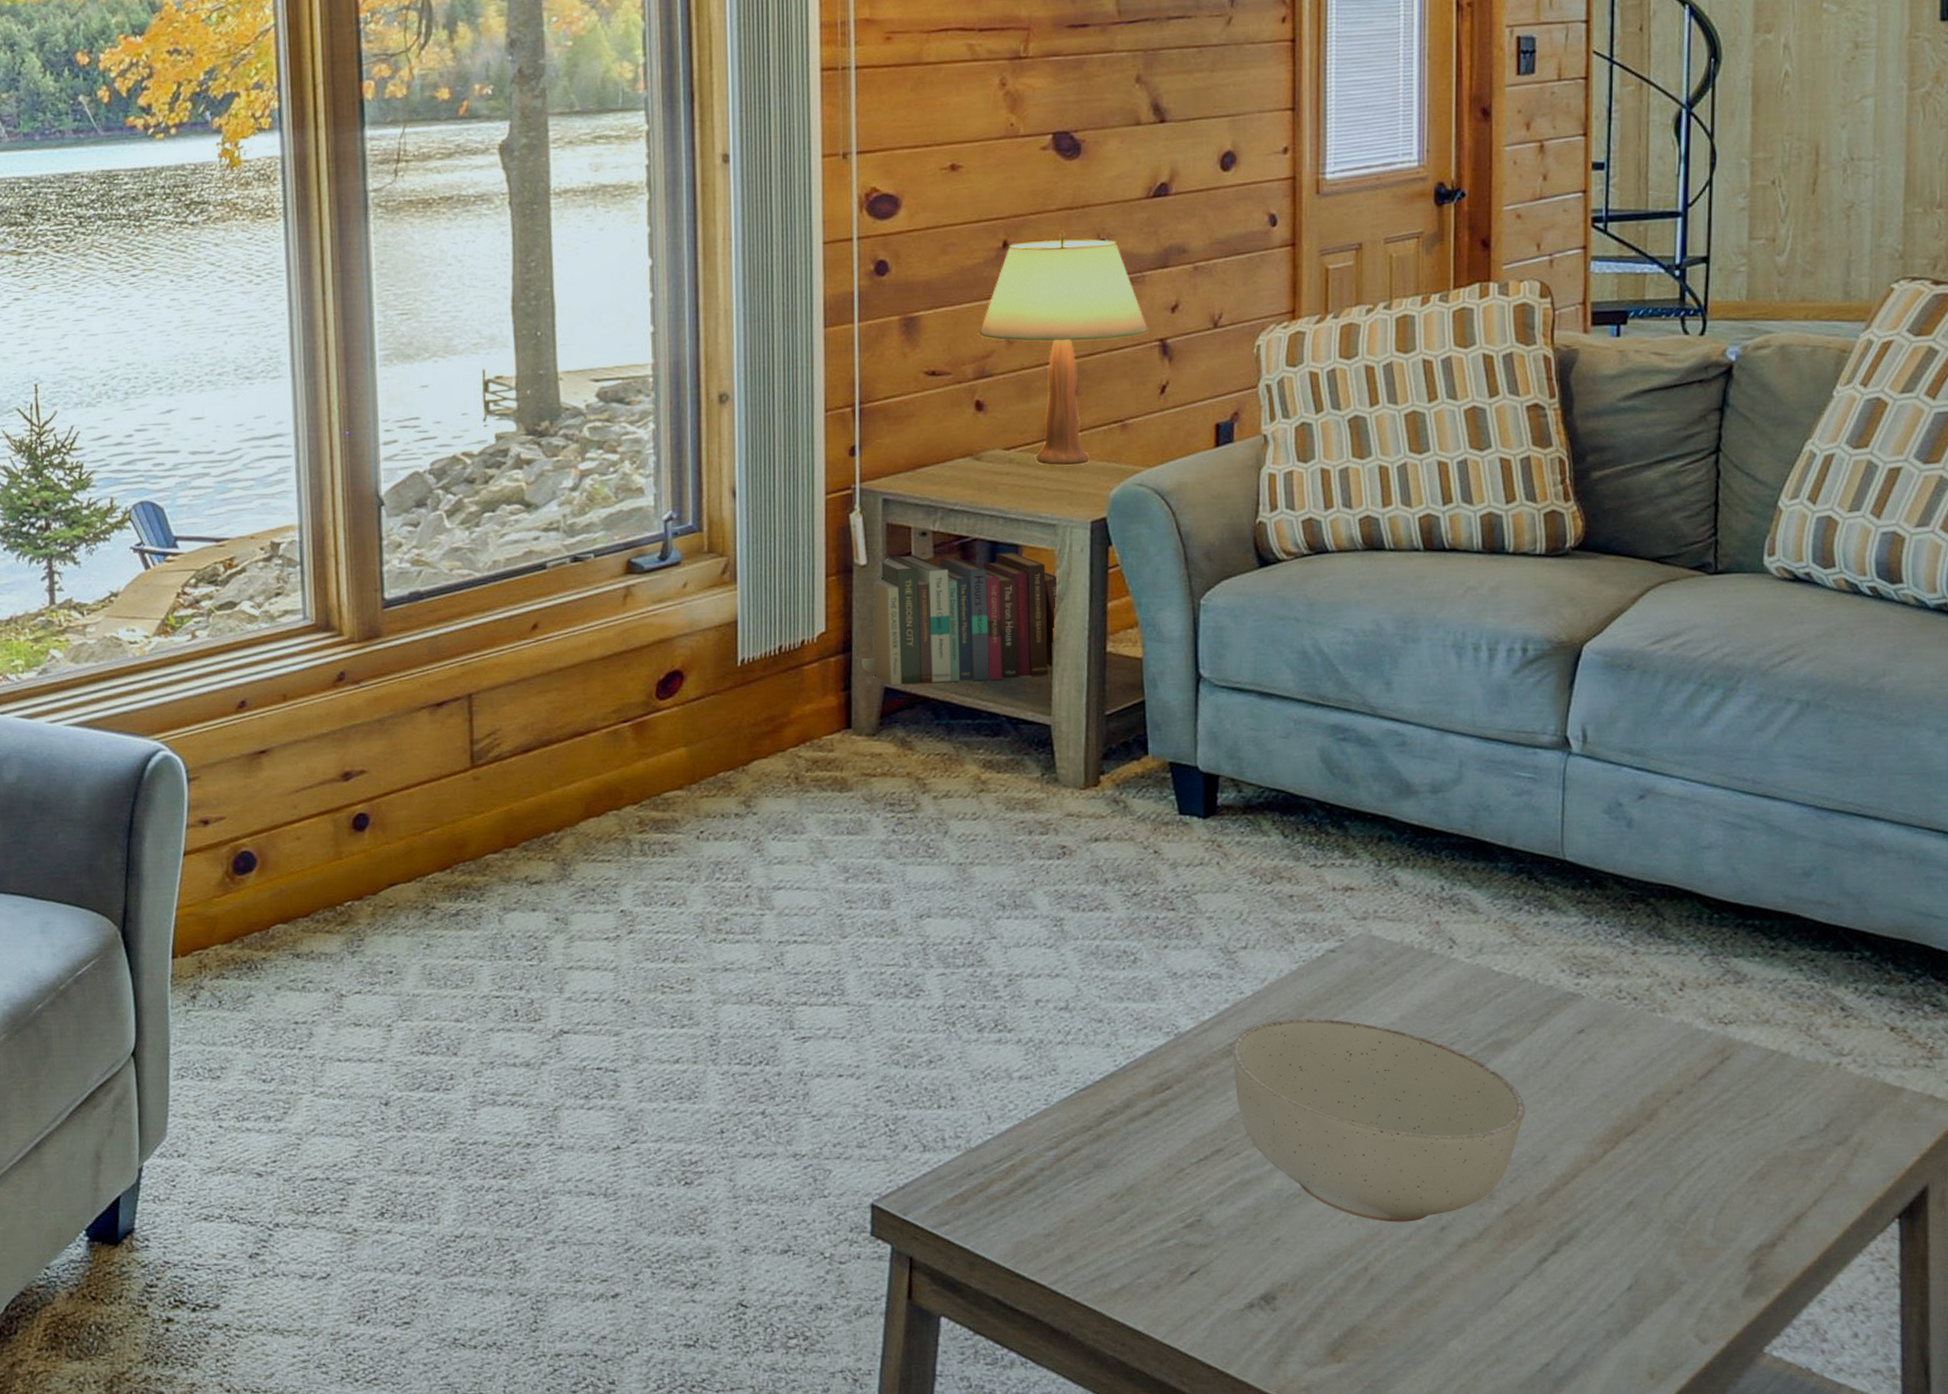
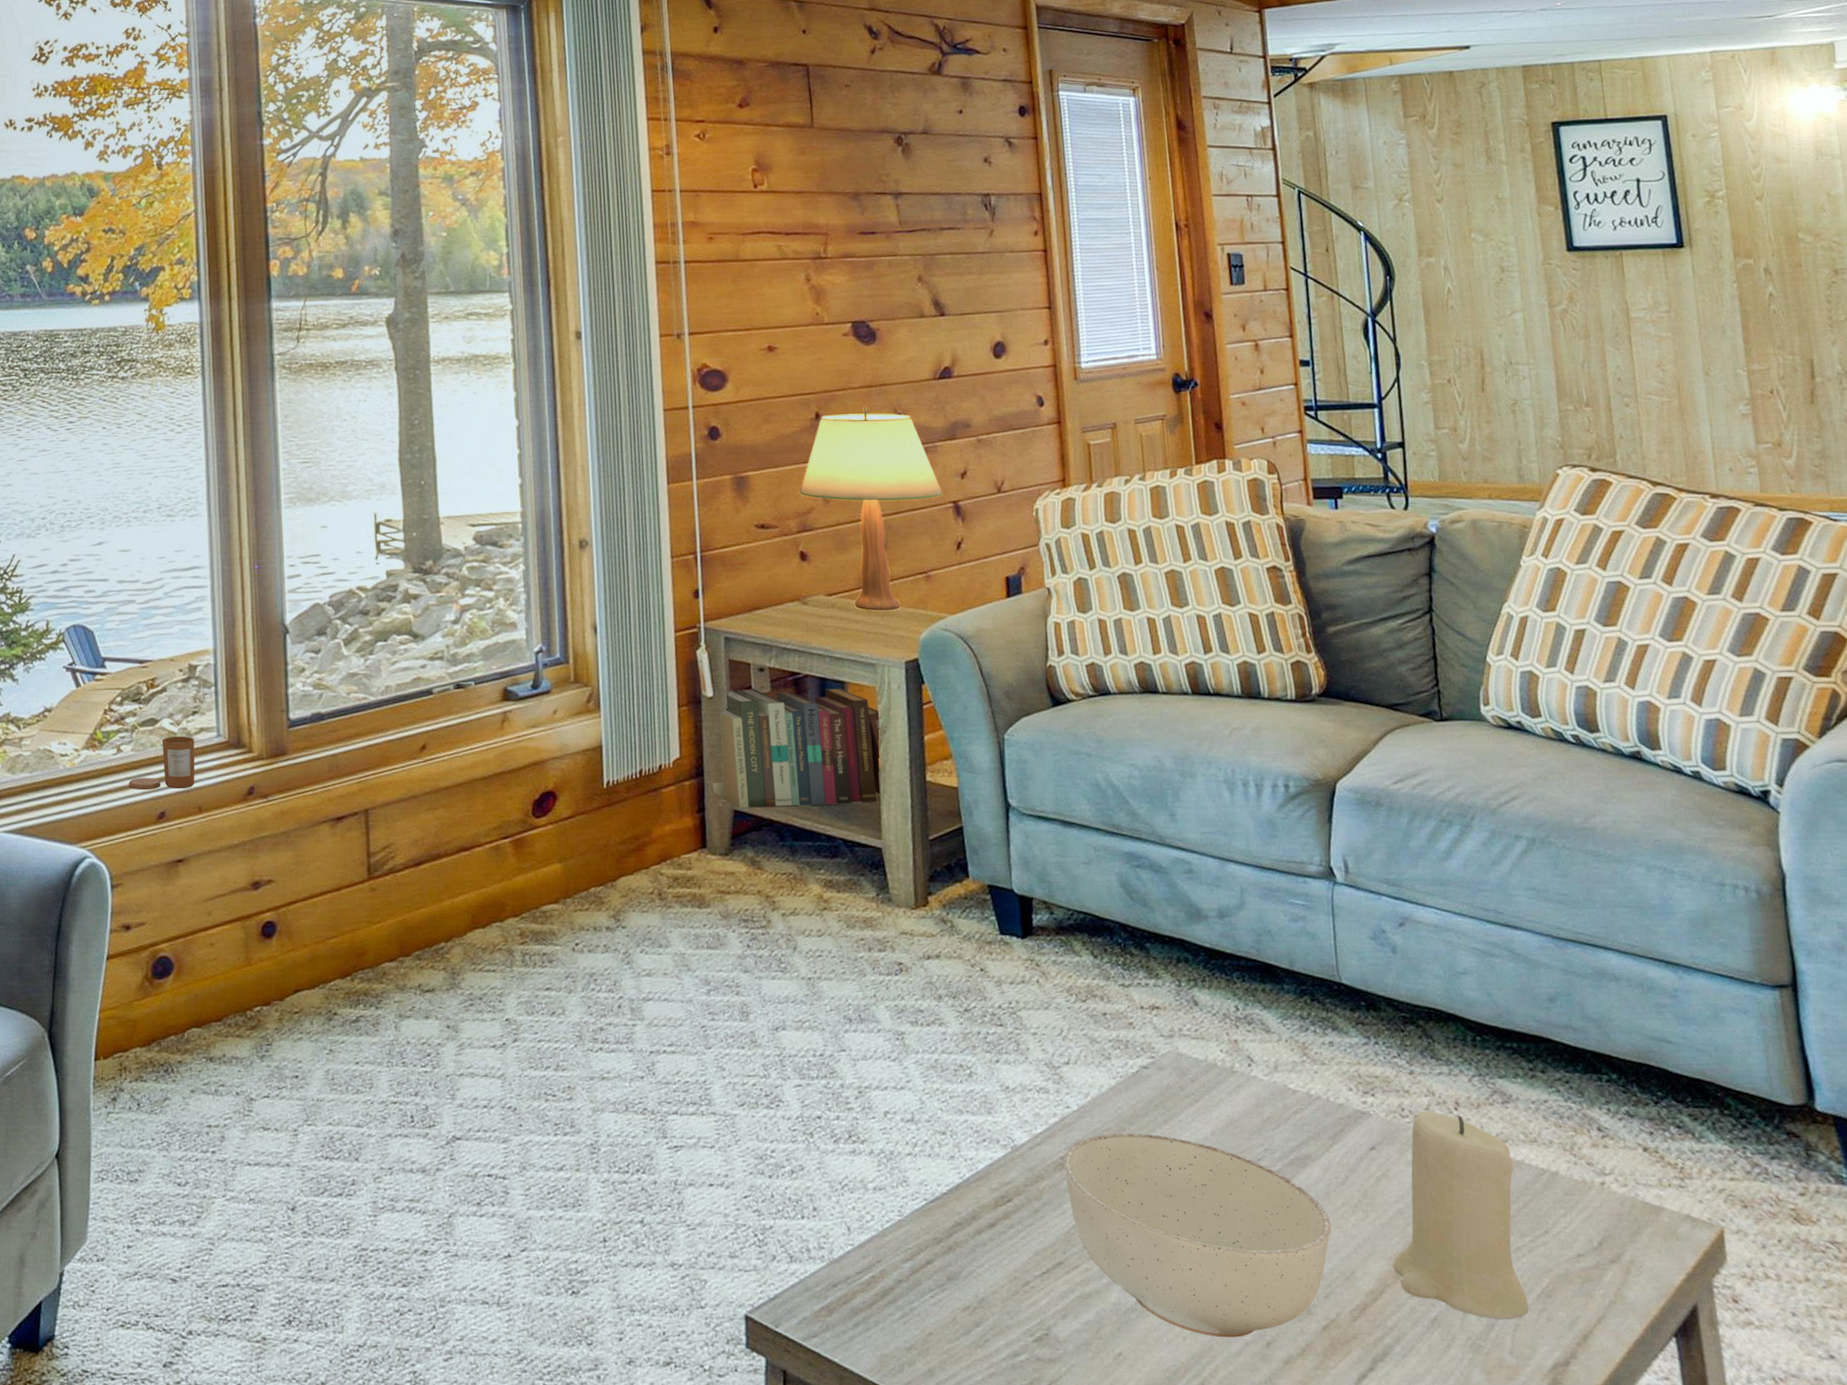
candle: none [204,619,279,679] -> present [128,736,195,791]
candle: none [1590,991,1739,1203] -> present [1393,1110,1529,1320]

